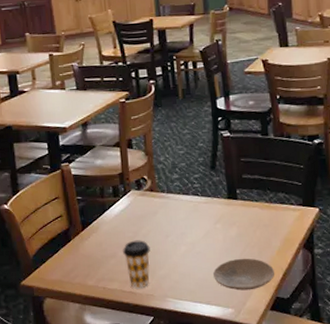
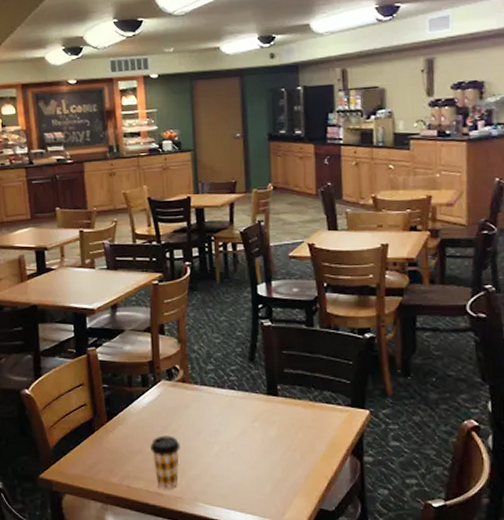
plate: present [213,258,274,291] -> none [249,462,318,499]

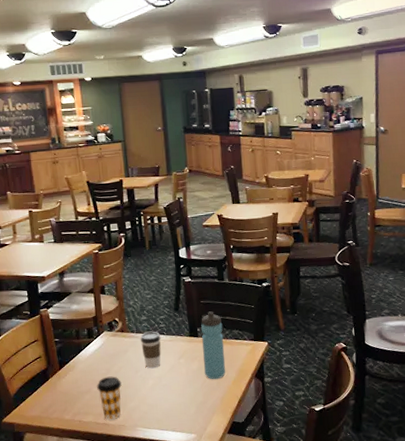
coffee cup: none [204,384,231,431] -> present [140,331,161,369]
water bottle: none [282,365,313,453] -> present [201,311,226,380]

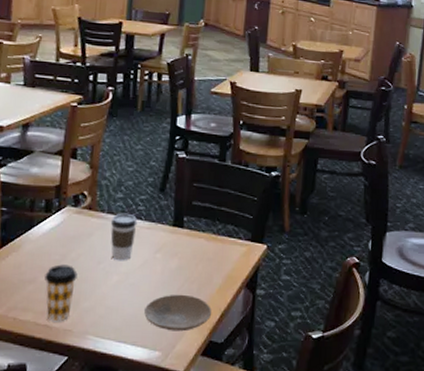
plate: none [178,388,231,418] -> present [144,294,211,332]
water bottle: present [201,311,226,380] -> none [184,198,216,285]

